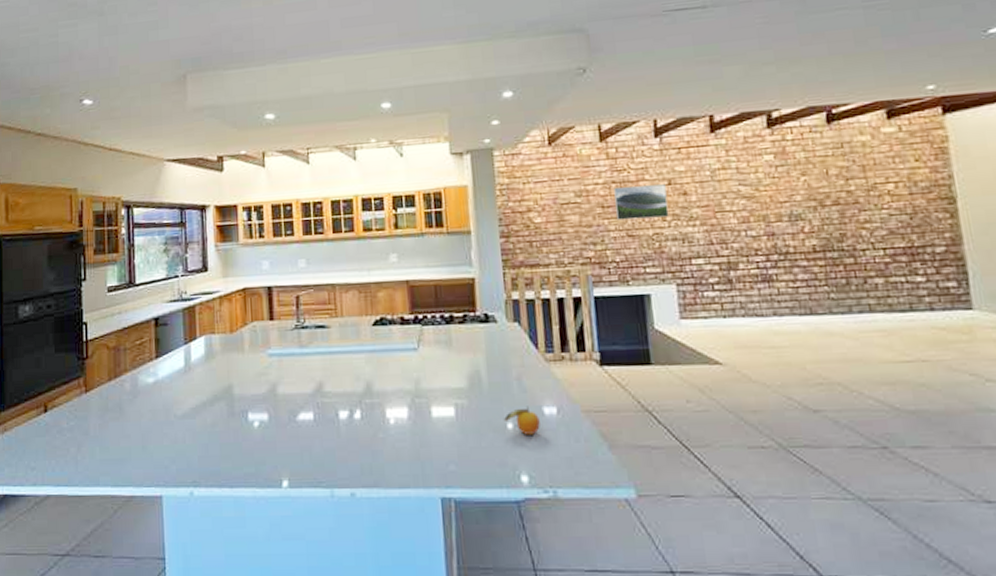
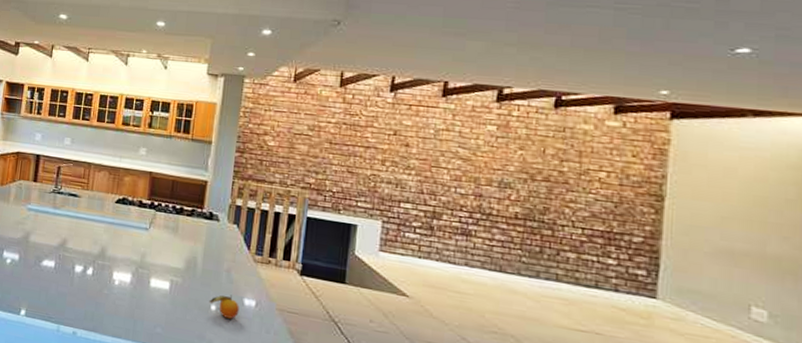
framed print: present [614,184,669,221] -> none [340,129,391,162]

